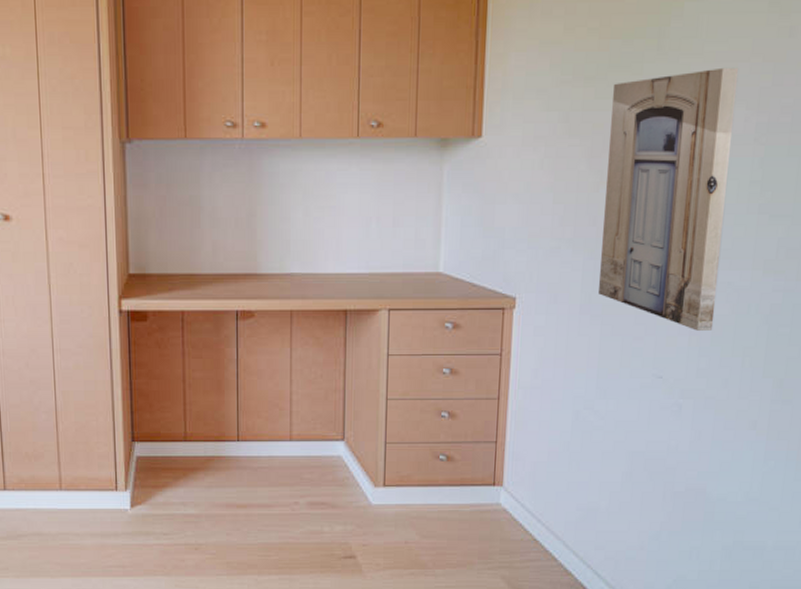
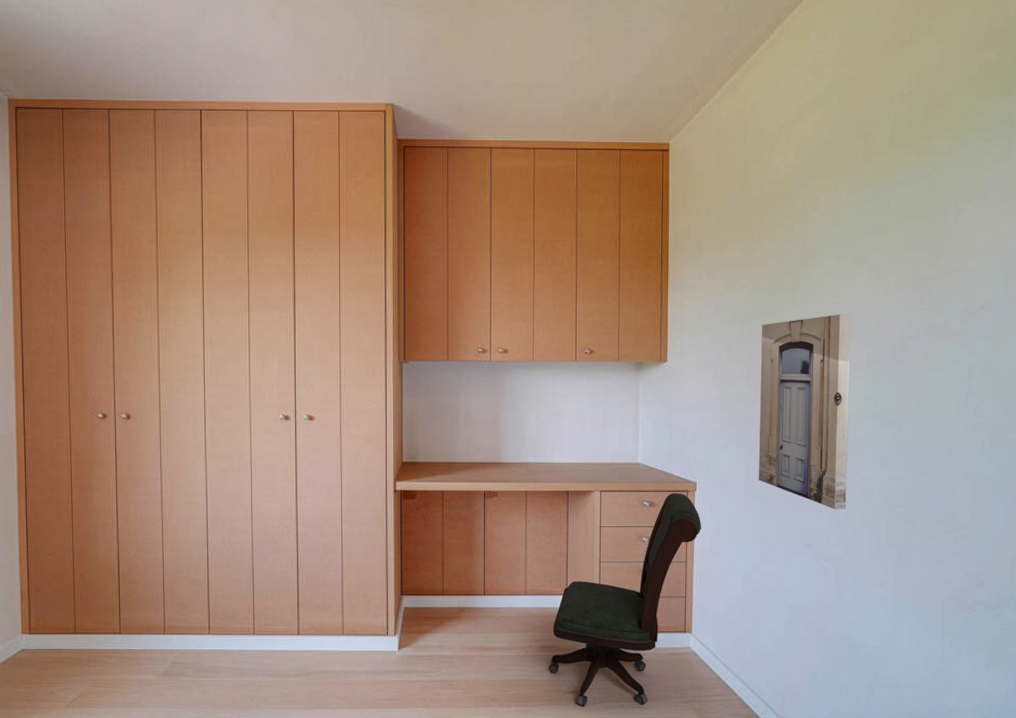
office chair: none [319,311,521,574] -> present [548,493,702,707]

